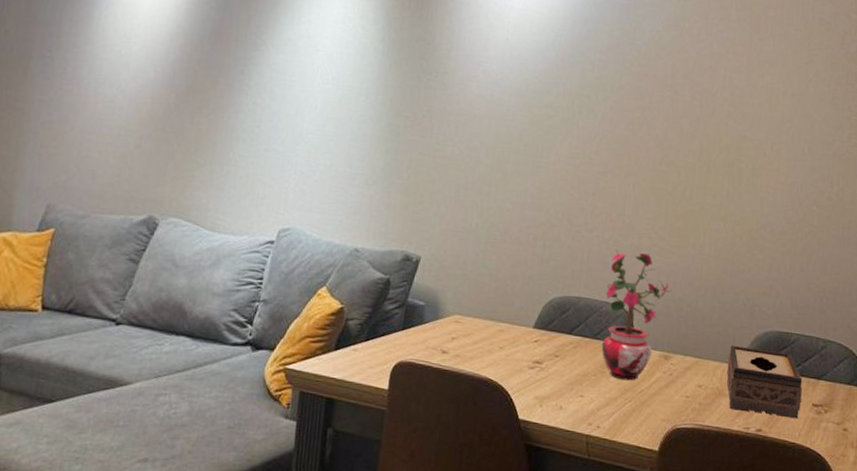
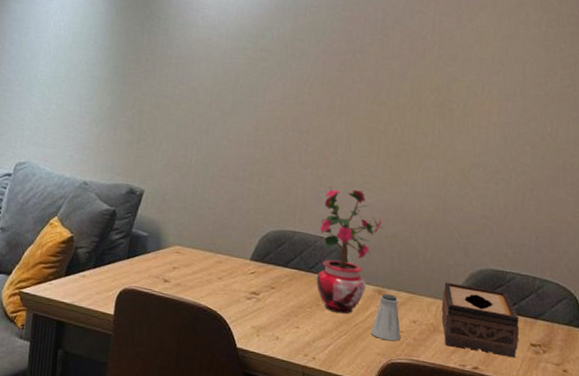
saltshaker: none [656,359,687,407] -> present [370,293,401,341]

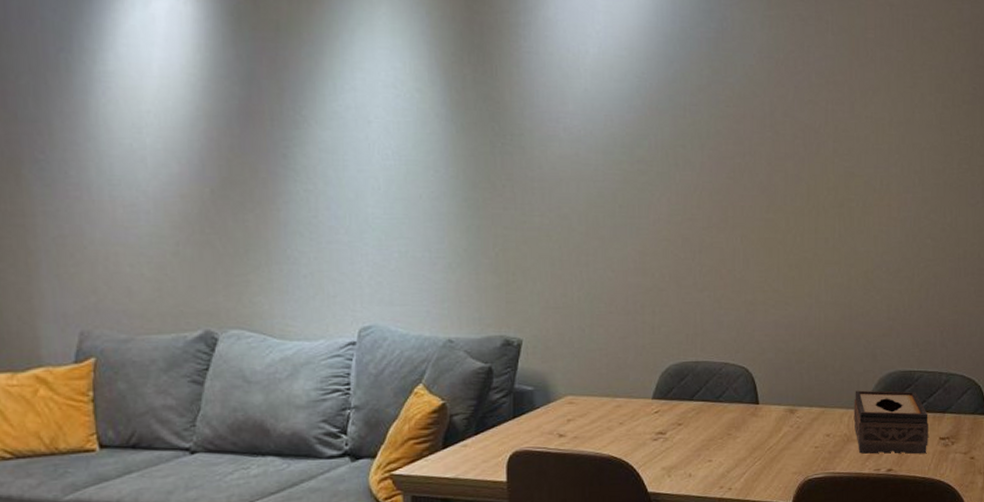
potted plant: present [316,186,385,314] -> none [724,307,791,440]
saltshaker: present [370,293,401,341] -> none [785,411,816,459]

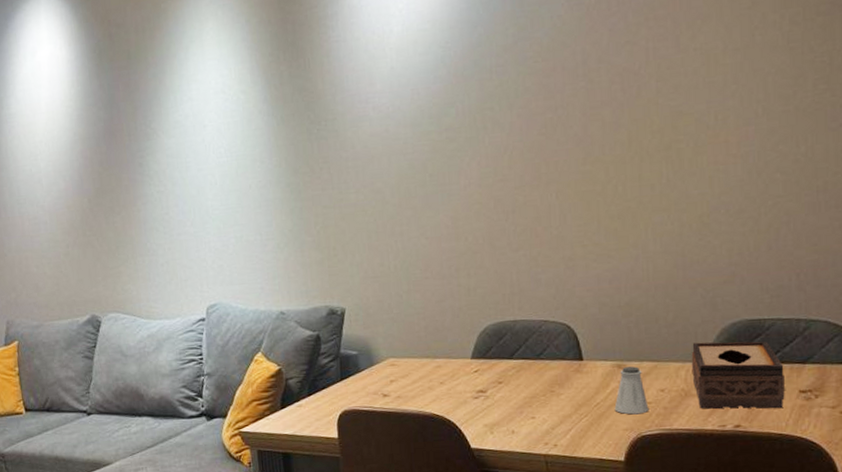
saltshaker: none [785,411,816,459] -> present [614,366,649,415]

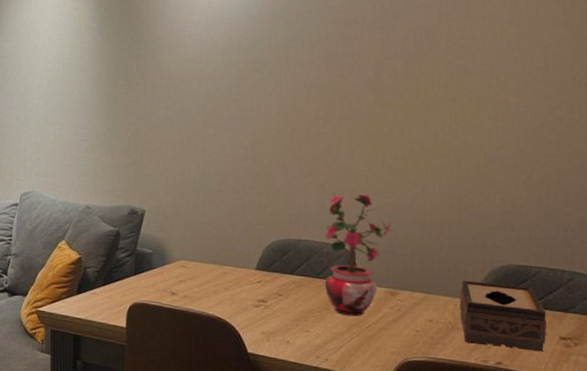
potted plant: none [543,262,616,396] -> present [324,193,395,317]
saltshaker: present [614,366,649,415] -> none [384,295,417,341]

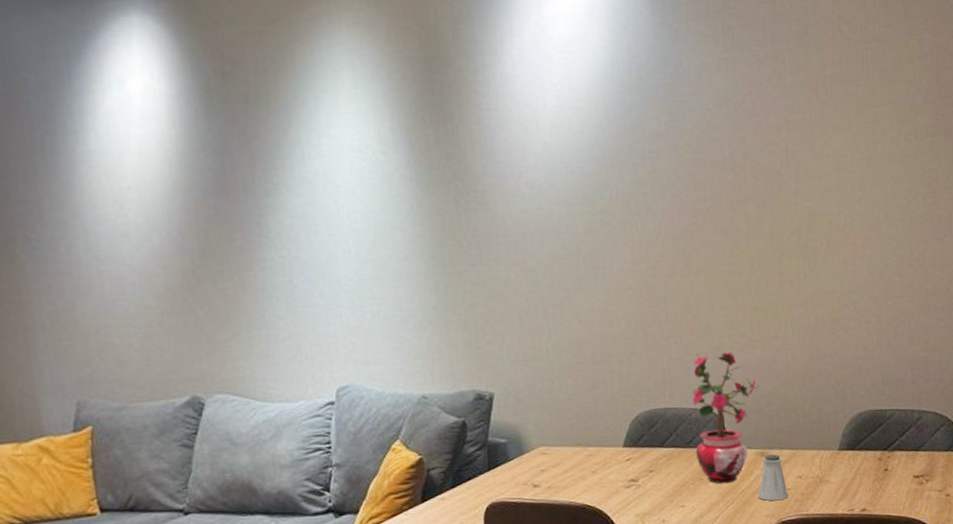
saltshaker: none [384,295,417,341] -> present [758,454,788,501]
tissue box: present [459,280,547,352] -> none [824,430,902,495]

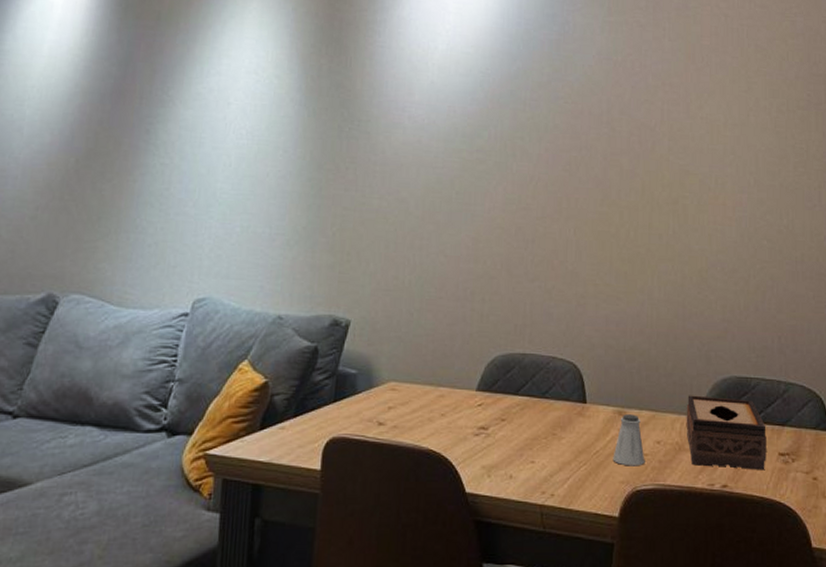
potted plant: present [692,351,760,484] -> none [550,299,622,442]
tissue box: none [824,430,902,495] -> present [686,395,766,471]

